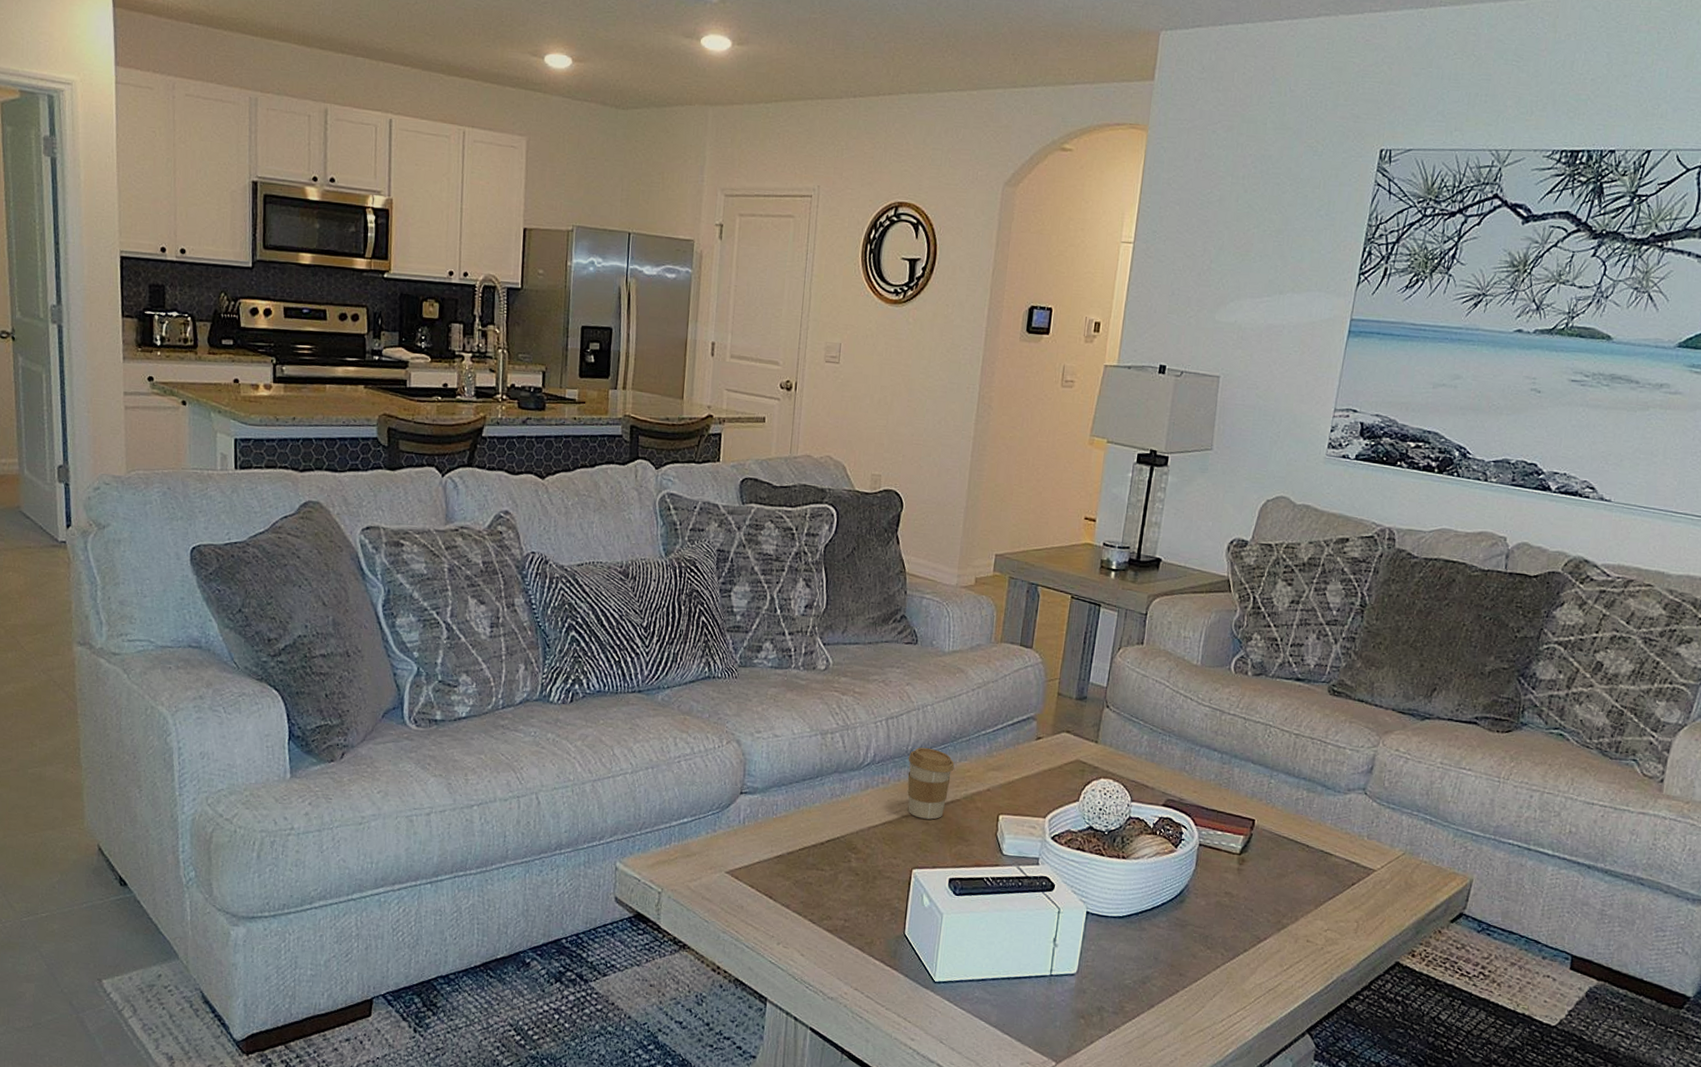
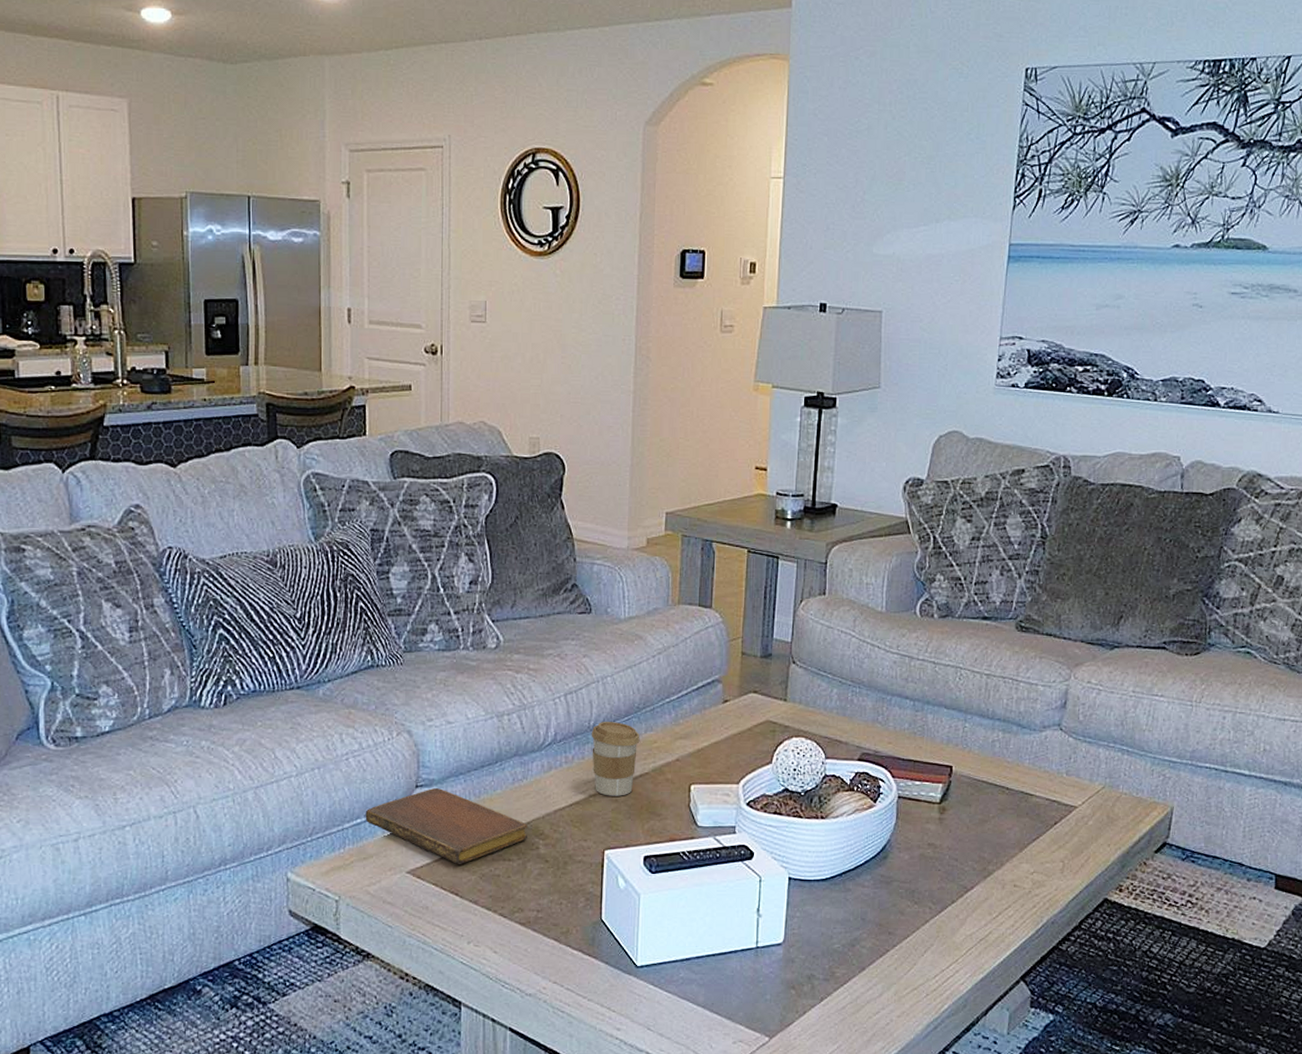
notebook: none [691,795,843,870] -> present [365,787,529,864]

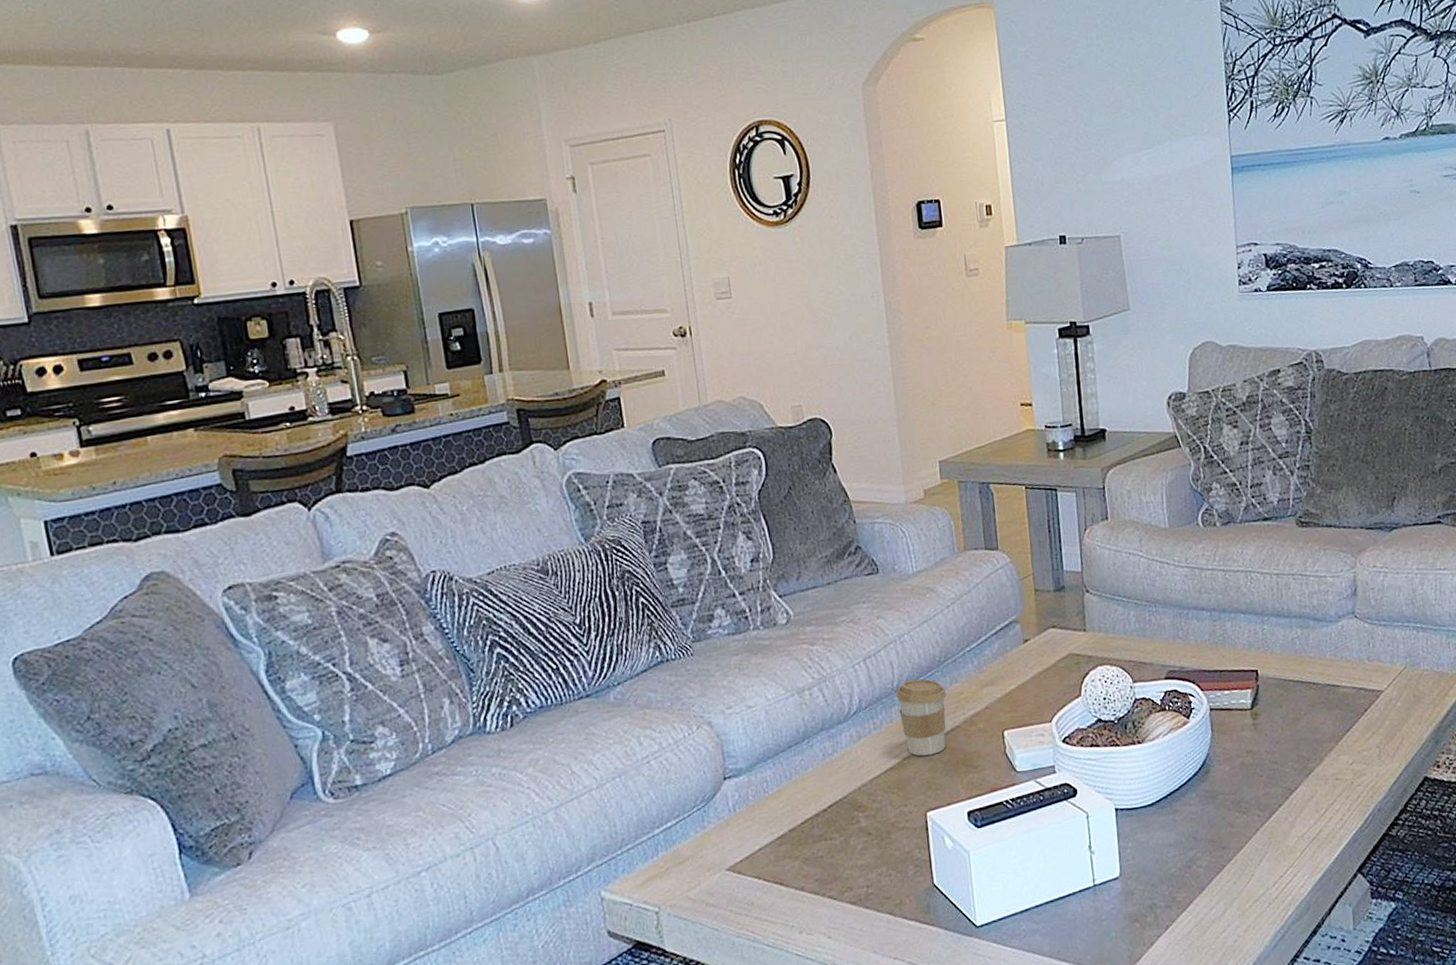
notebook: present [365,787,529,864] -> none [674,776,846,853]

